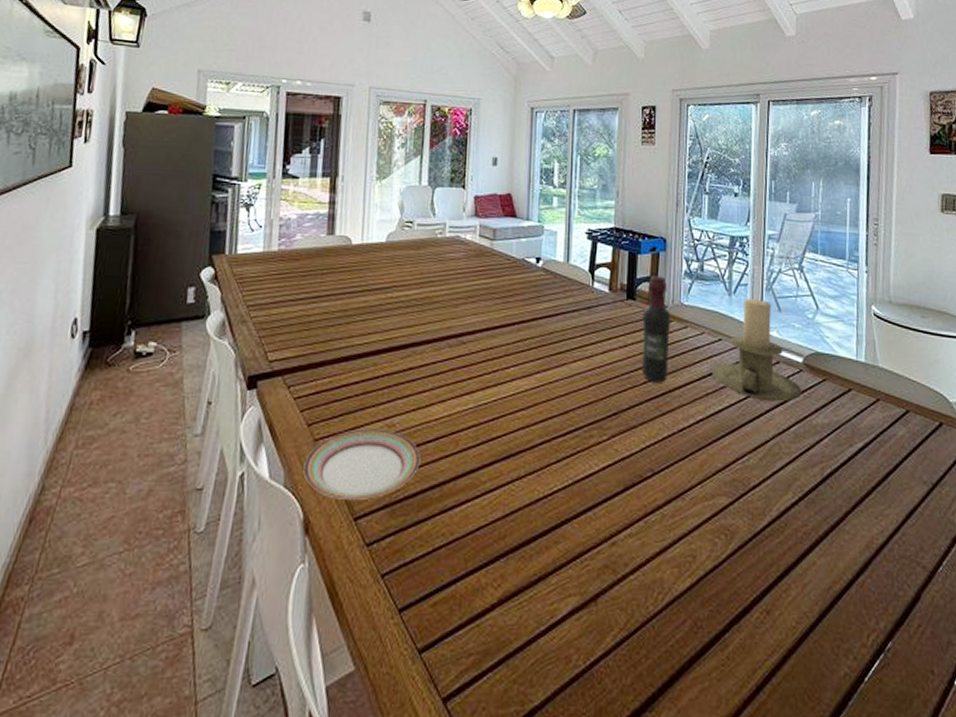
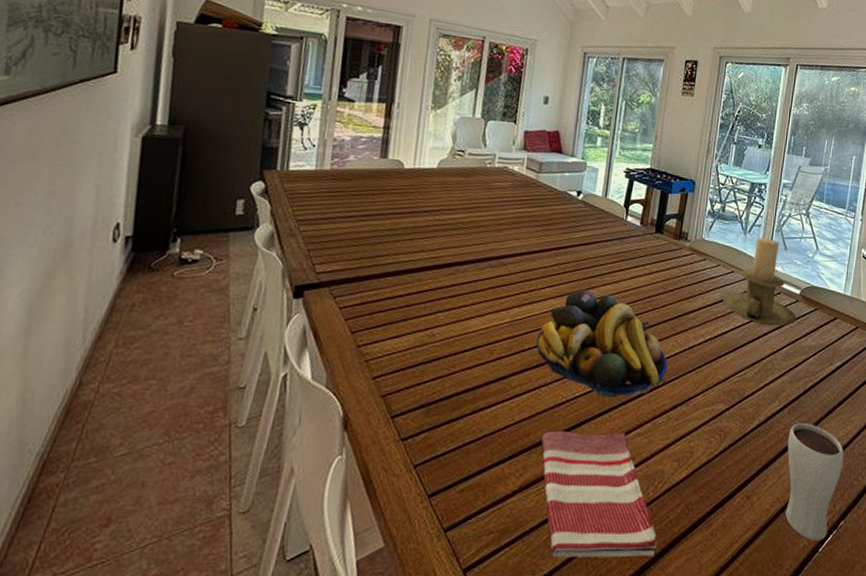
plate: present [303,429,421,500] -> none [345,337,457,400]
fruit bowl: none [505,367,655,494] -> present [536,289,668,399]
dish towel: none [518,533,663,686] -> present [541,431,657,558]
wine bottle: present [642,276,671,383] -> none [663,213,693,307]
drinking glass: none [809,519,883,667] -> present [785,423,844,540]

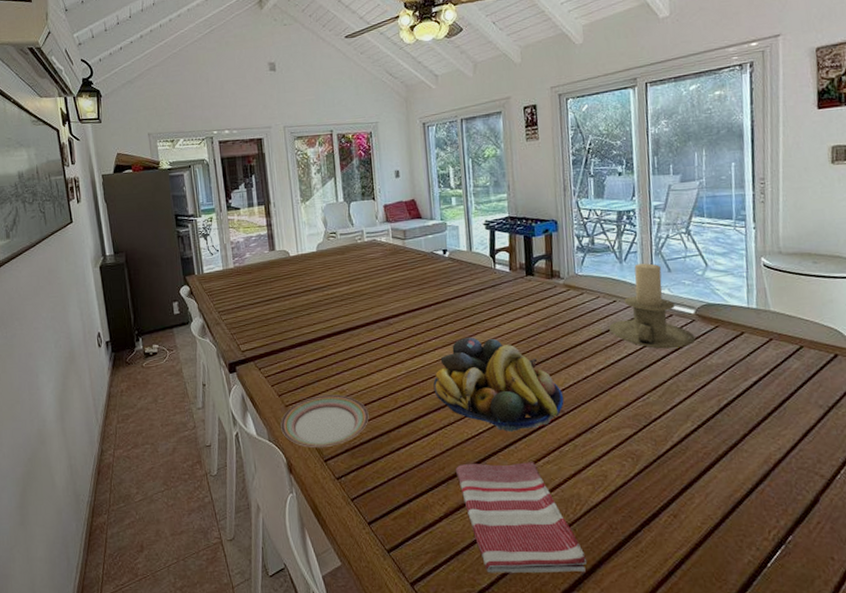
plate: none [345,337,457,400] -> present [280,394,369,447]
drinking glass: present [785,423,844,540] -> none [709,441,781,556]

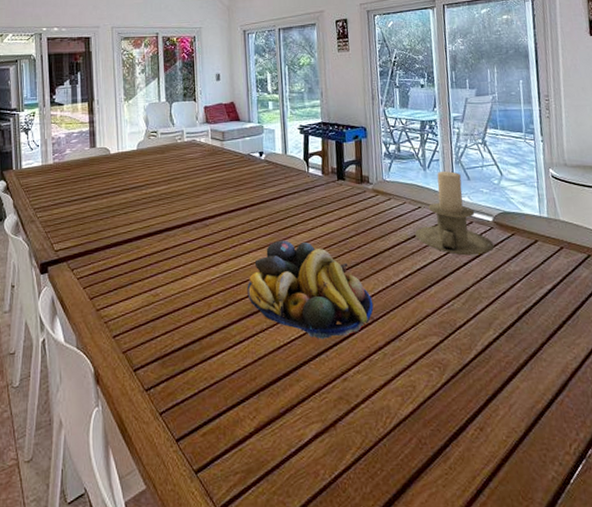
plate: present [280,394,369,447] -> none [90,298,182,356]
dish towel: present [455,462,586,573] -> none [266,371,397,496]

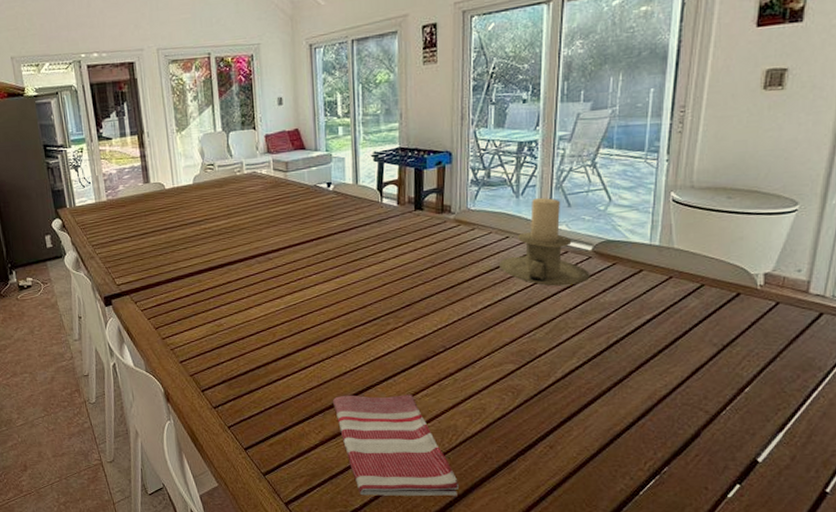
fruit bowl: present [247,240,374,340] -> none [313,272,447,367]
dish towel: none [266,371,397,496] -> present [332,394,458,496]

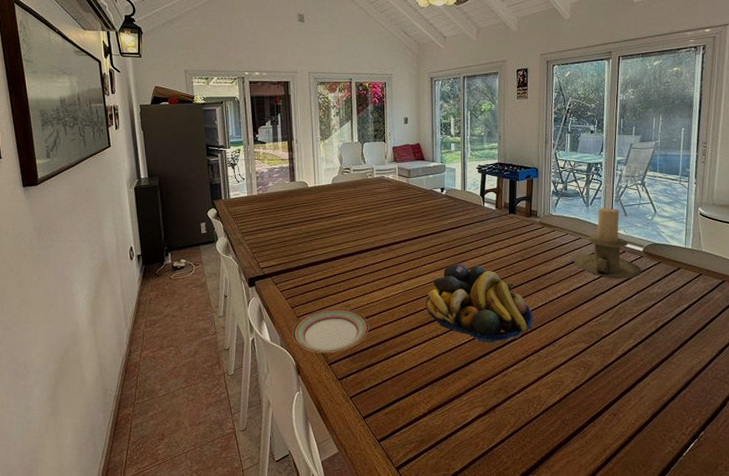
plate: none [157,328,247,378] -> present [292,308,369,353]
fruit bowl: none [313,272,447,367] -> present [426,263,533,344]
dish towel: present [332,394,458,496] -> none [439,369,542,460]

